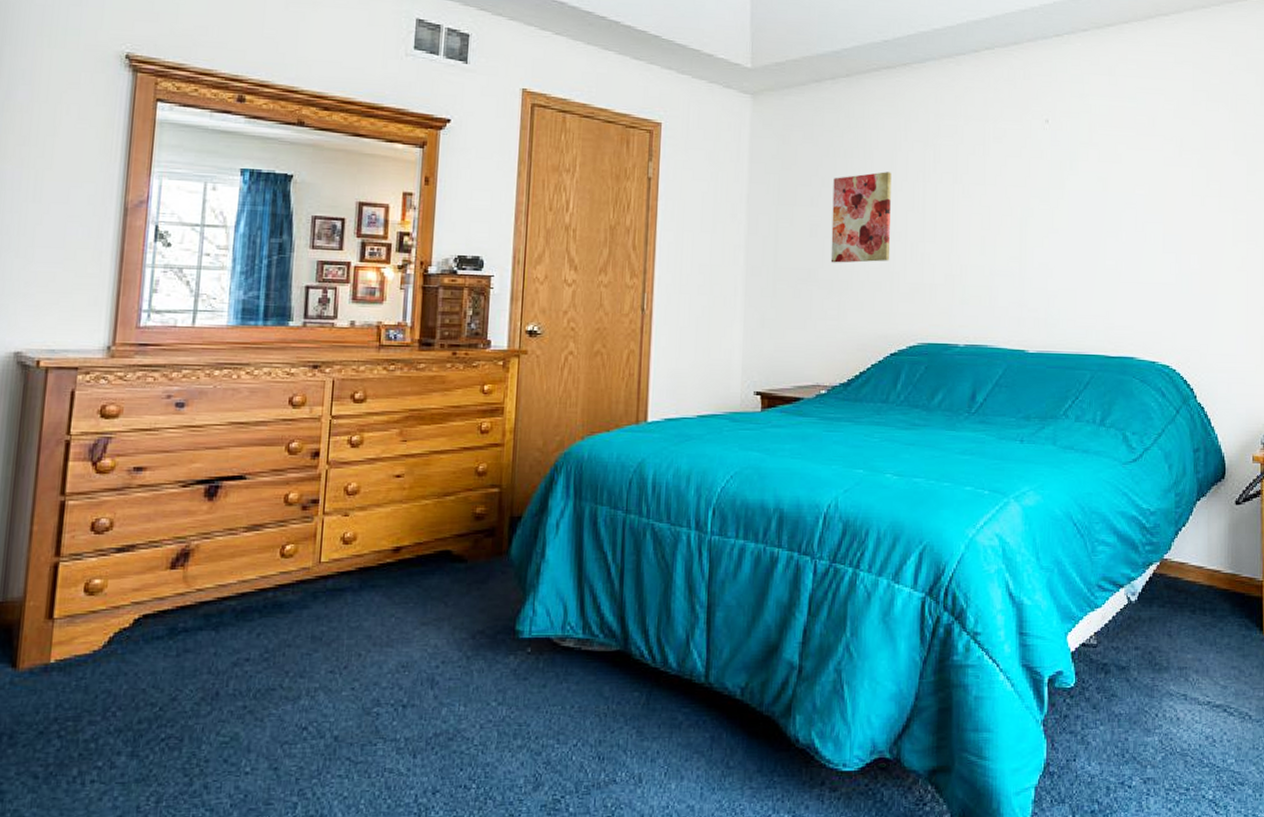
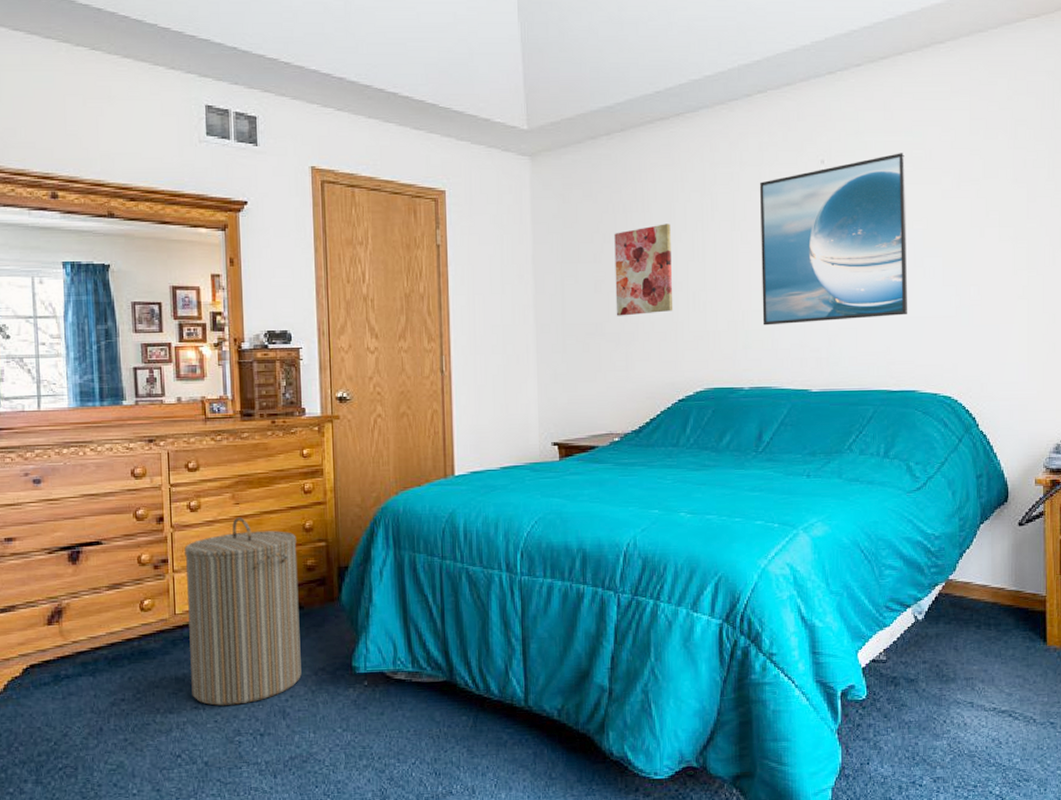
laundry hamper: none [328,456,467,670] -> present [184,517,302,706]
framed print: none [981,118,1129,282] -> present [760,153,908,326]

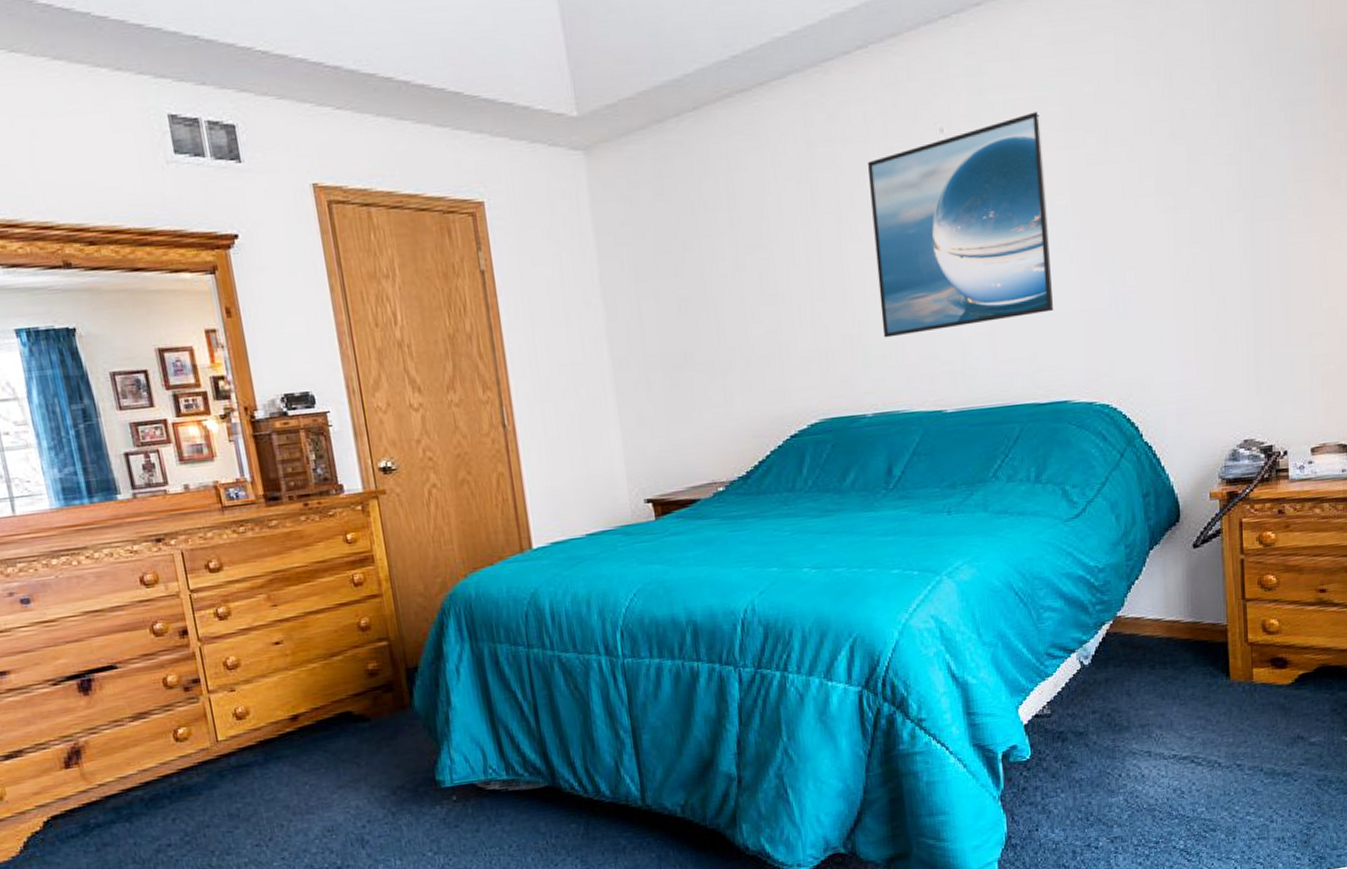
laundry hamper: present [184,517,302,706] -> none [218,621,378,841]
wall art: present [614,224,673,316] -> none [696,222,776,341]

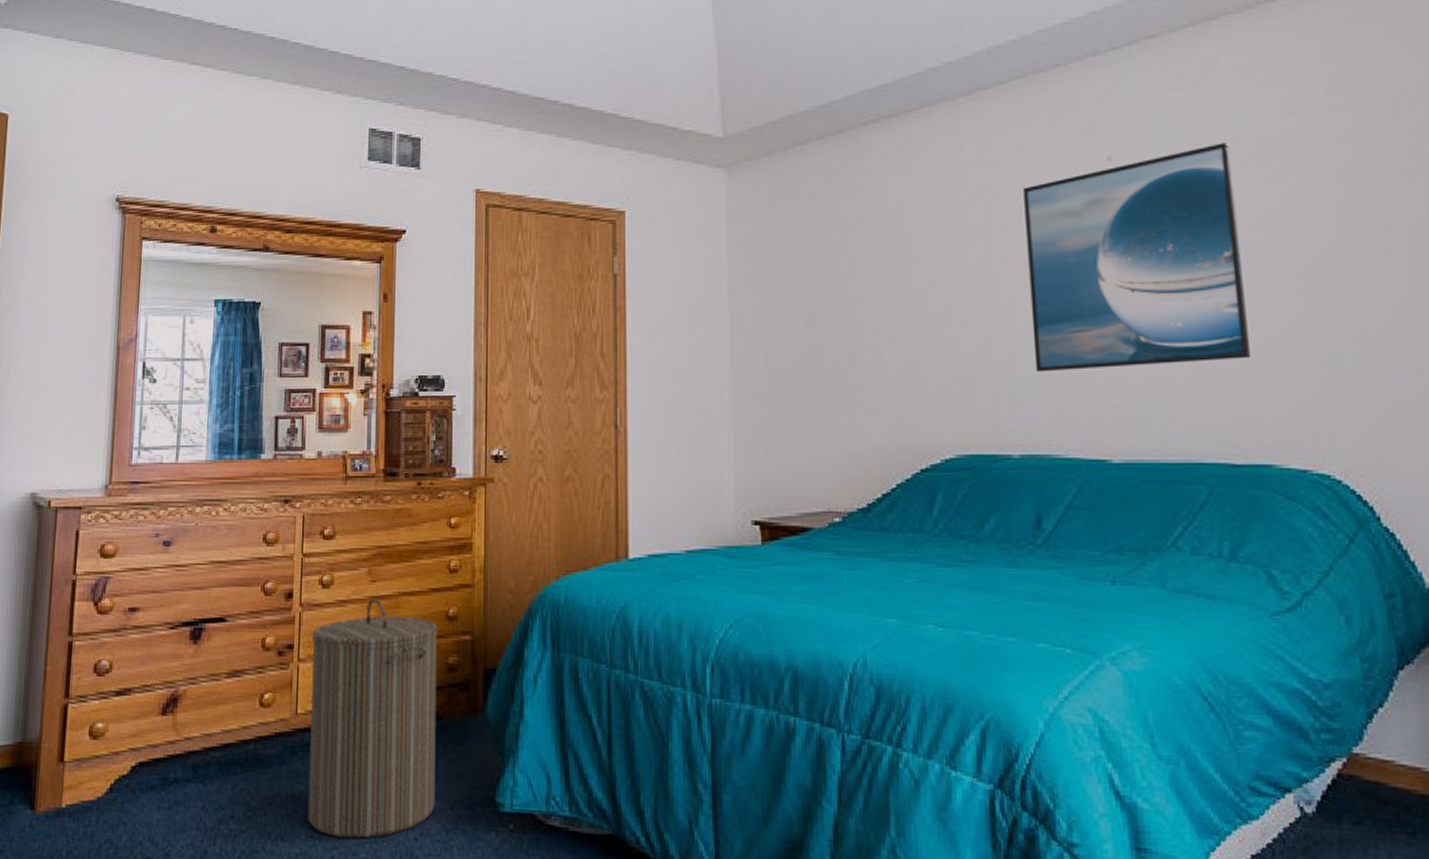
laundry hamper: none [218,621,378,841] -> present [308,597,438,839]

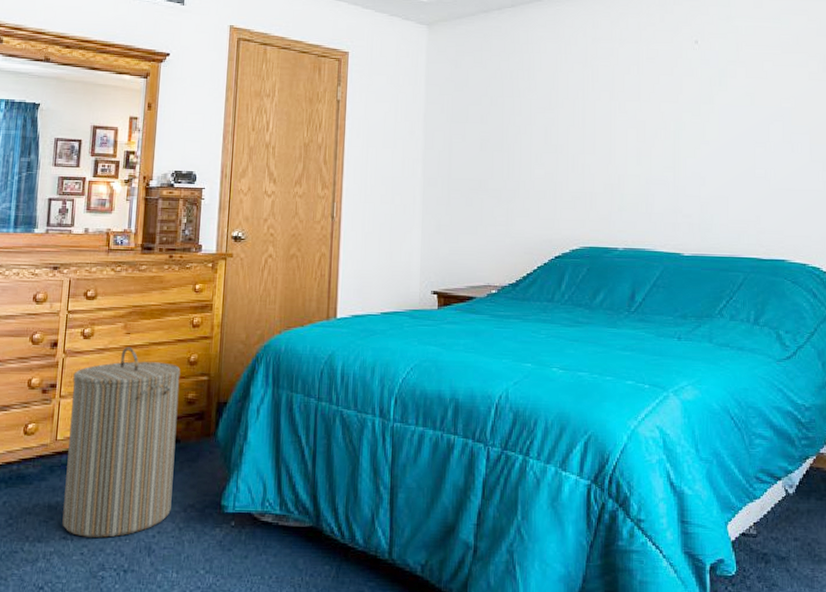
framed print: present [1023,143,1252,372] -> none [637,37,777,190]

